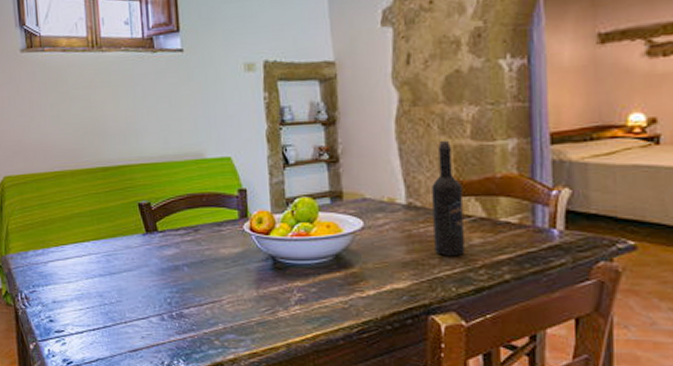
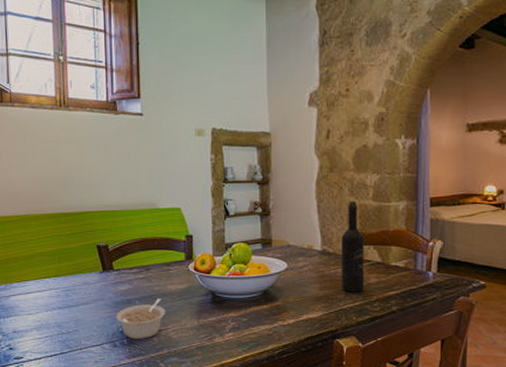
legume: none [162,264,219,312] -> present [116,298,166,339]

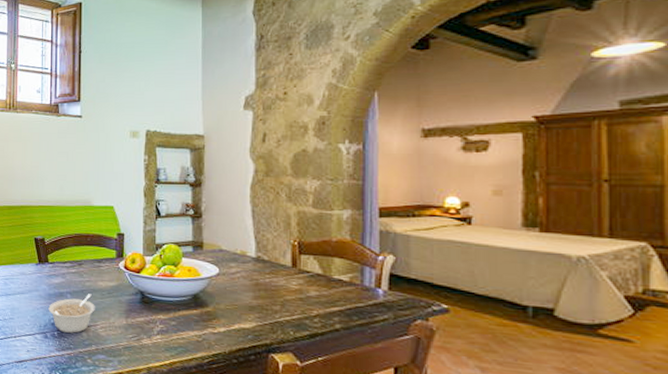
wine bottle: present [341,201,364,293] -> none [277,207,303,305]

